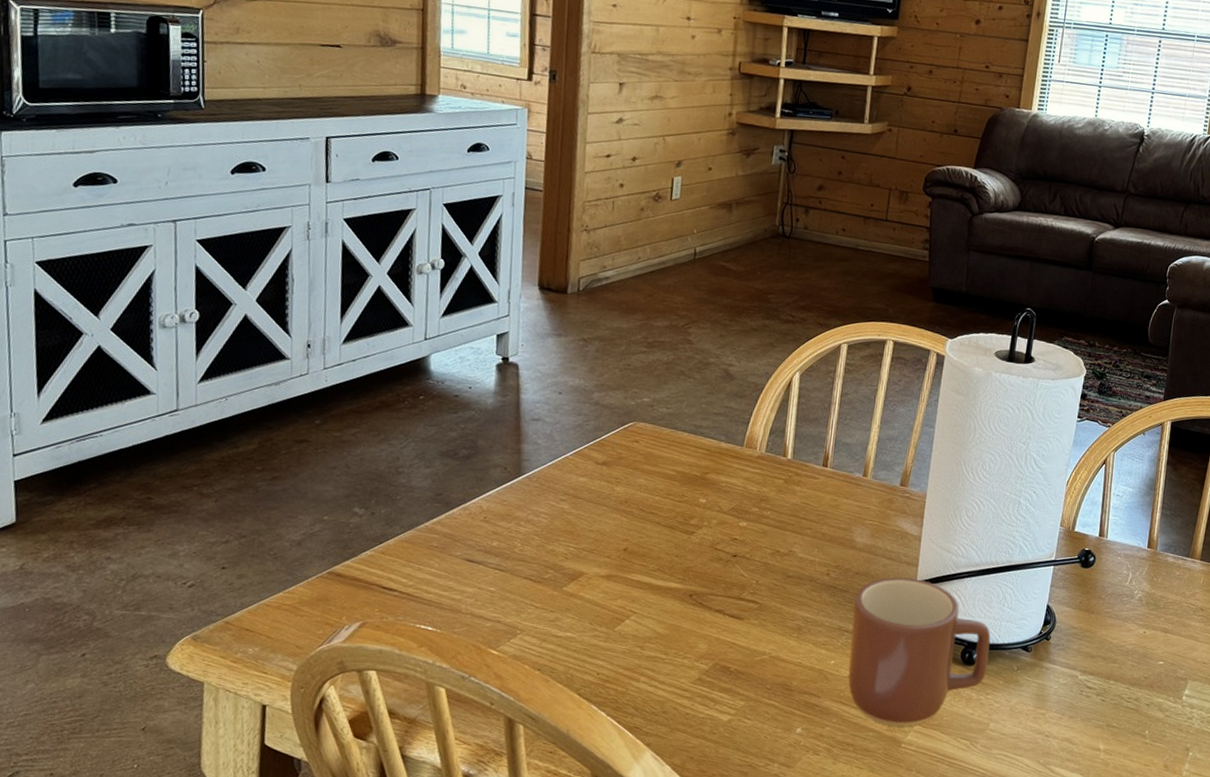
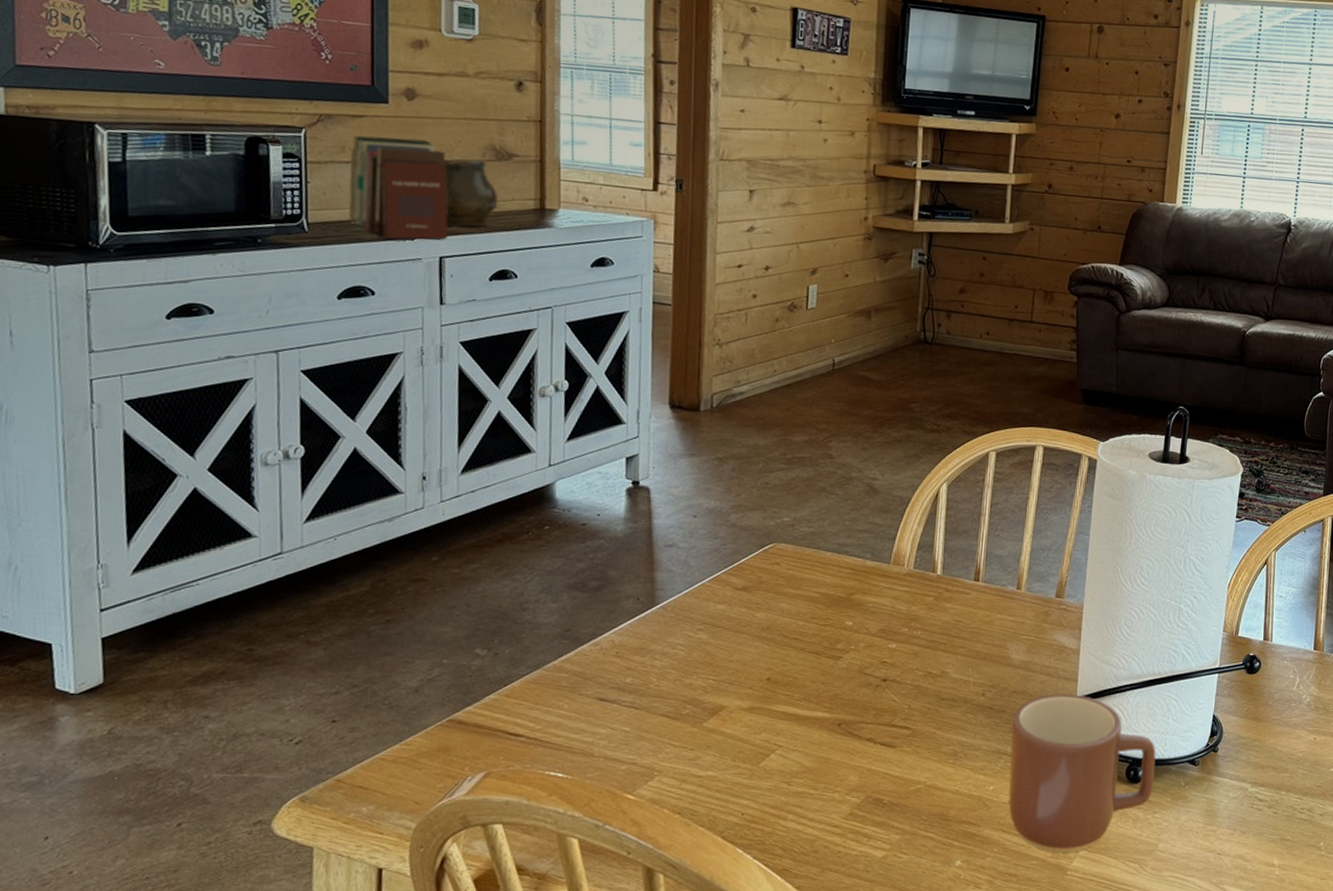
books: none [242,17,334,122] -> present [348,135,448,241]
vase: none [330,43,382,110] -> present [443,158,499,228]

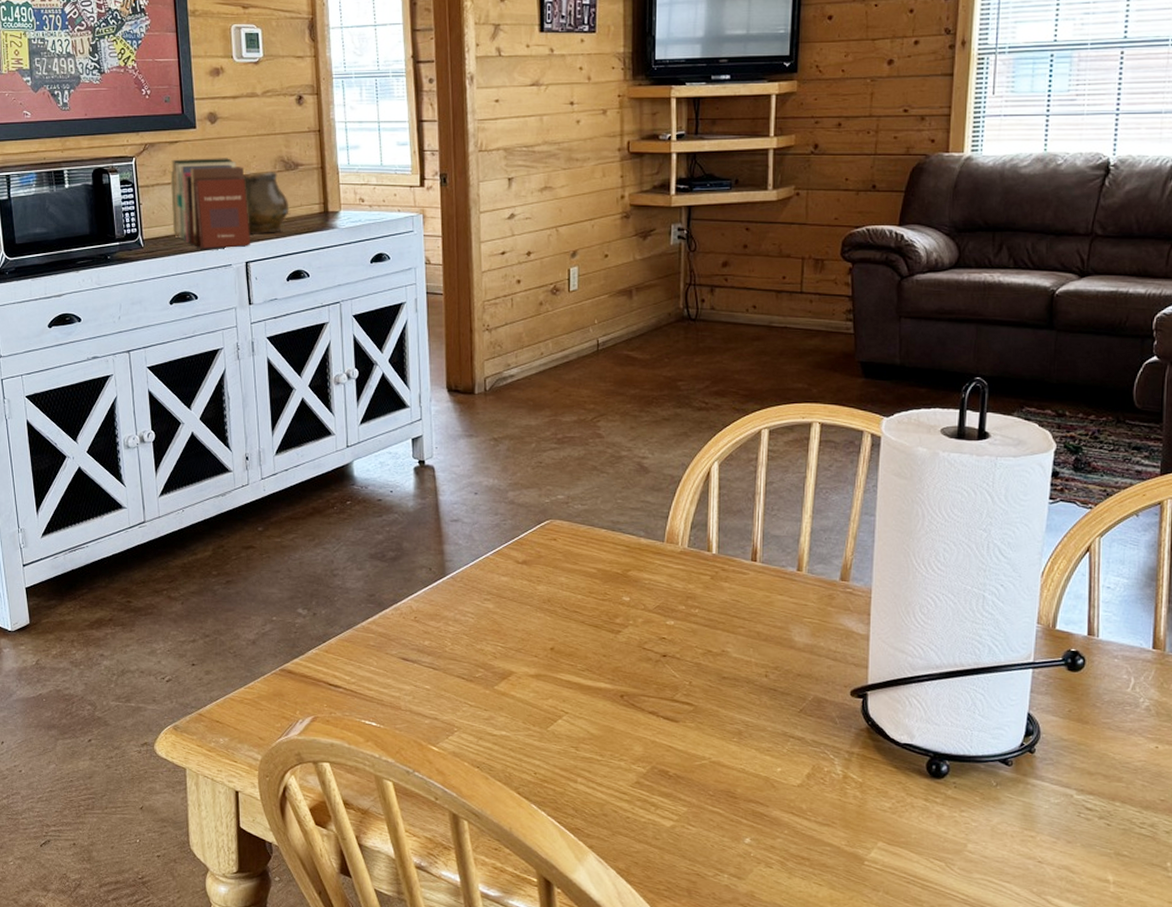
mug: present [1008,694,1156,853] -> none [797,679,961,843]

